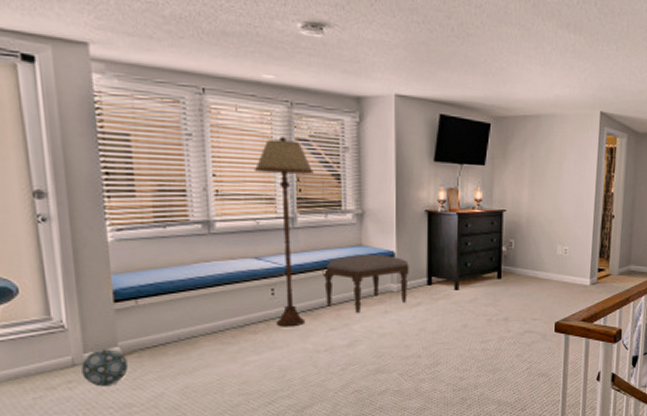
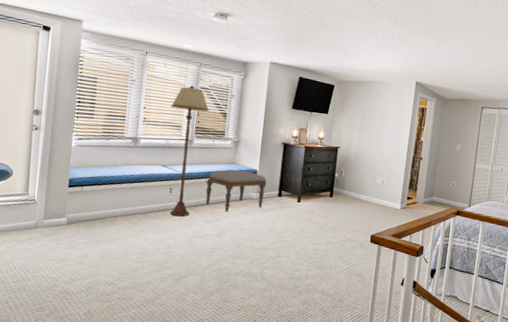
ball: present [81,349,129,387] -> none [40,218,70,245]

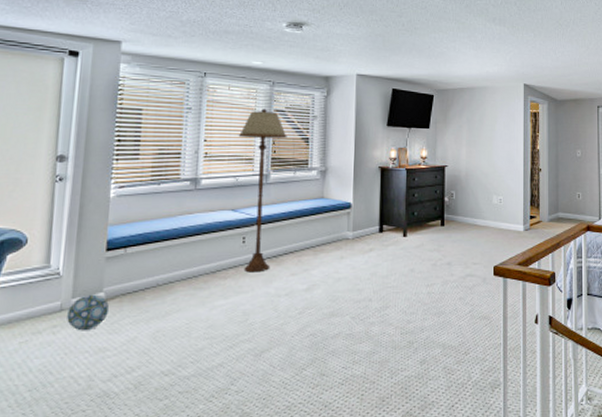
ball: none [40,218,70,245] -> present [67,294,110,331]
ottoman: present [205,170,267,212] -> none [288,205,364,259]

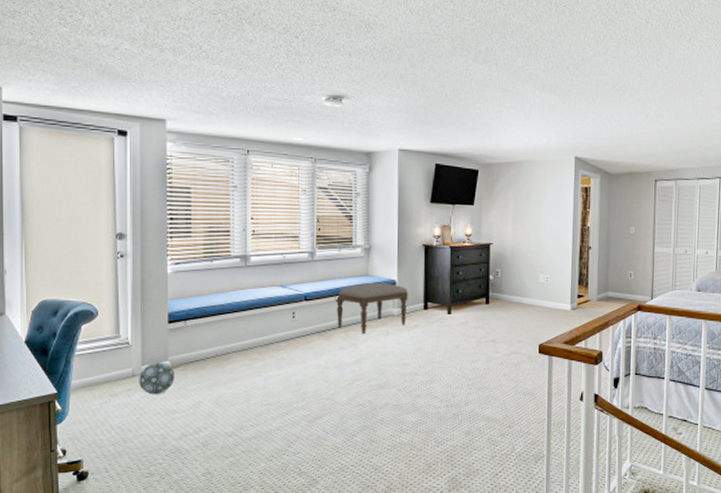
floor lamp: present [238,109,287,273] -> none [283,186,331,346]
ottoman: none [288,205,364,259] -> present [335,282,408,334]

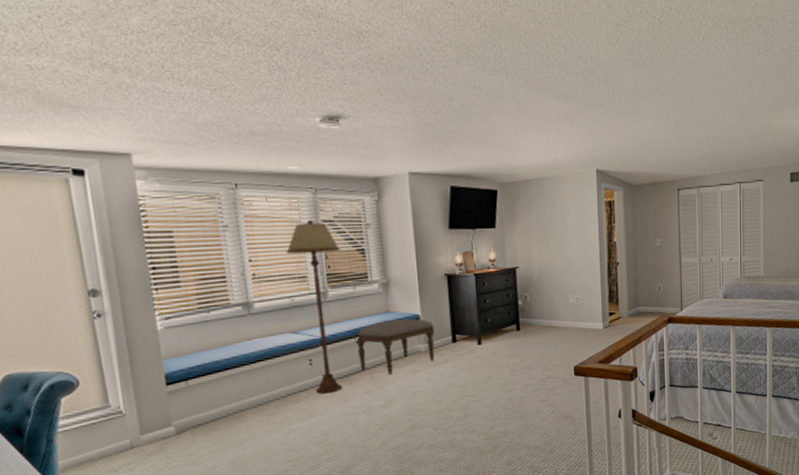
ball: present [139,362,176,395] -> none [139,429,183,465]
floor lamp: none [283,186,331,346] -> present [285,220,343,394]

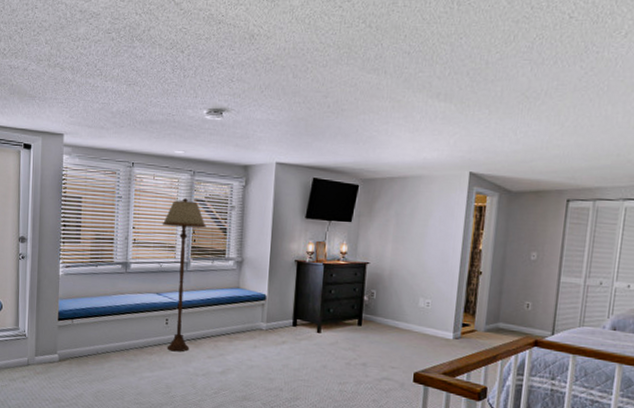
ottoman: present [354,318,435,374] -> none [206,295,278,345]

